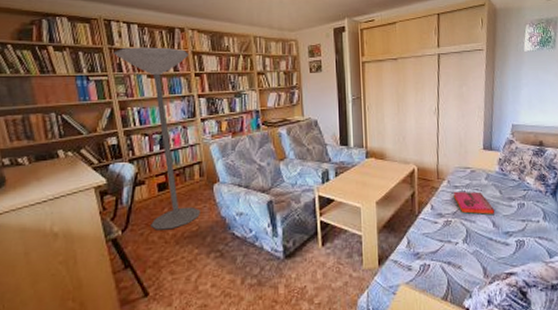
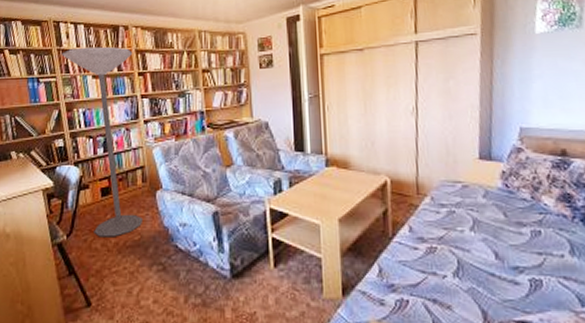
hardback book: present [453,191,495,215] -> none [438,210,498,244]

